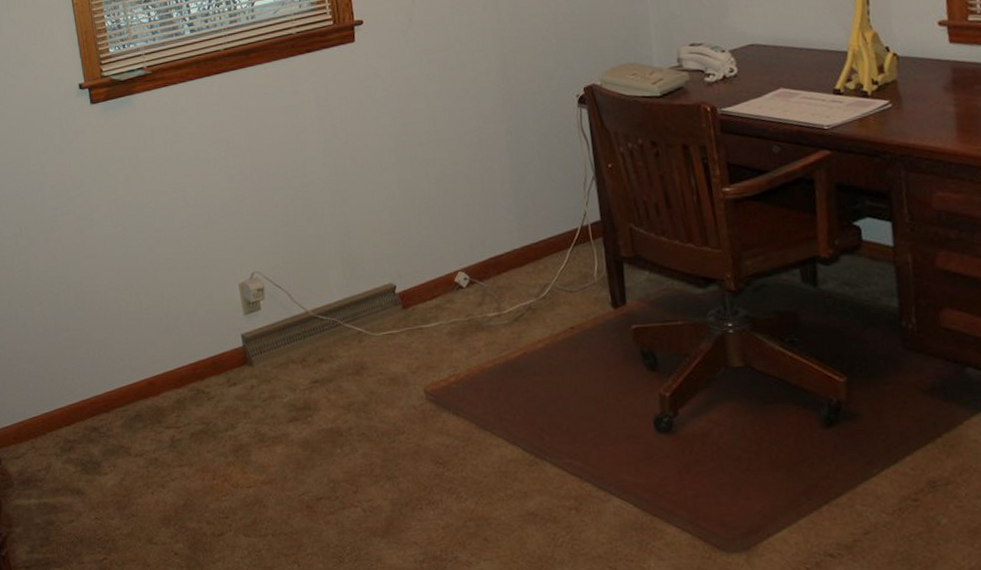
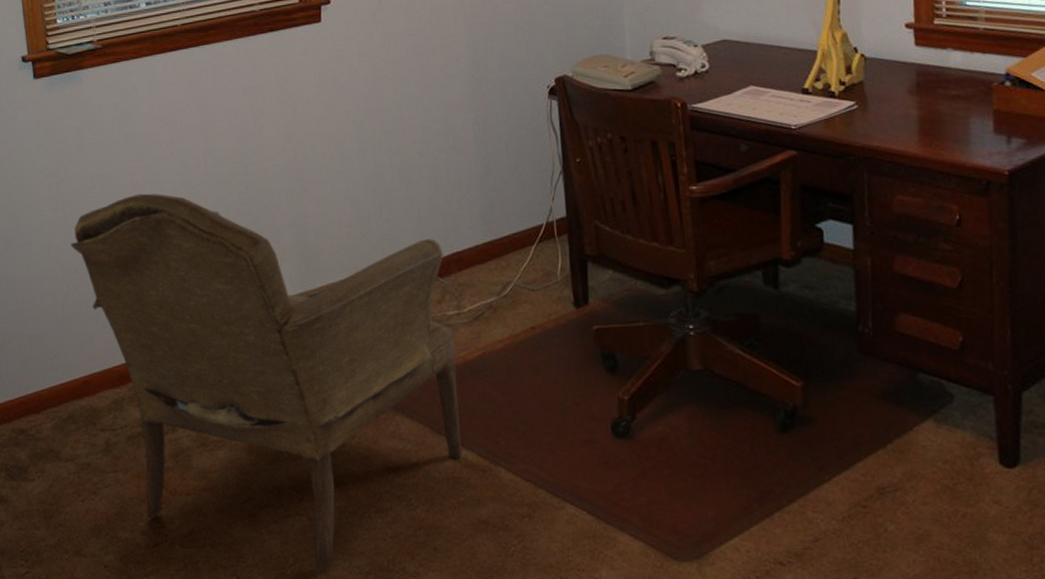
armchair: none [131,207,508,557] -> present [70,193,462,569]

